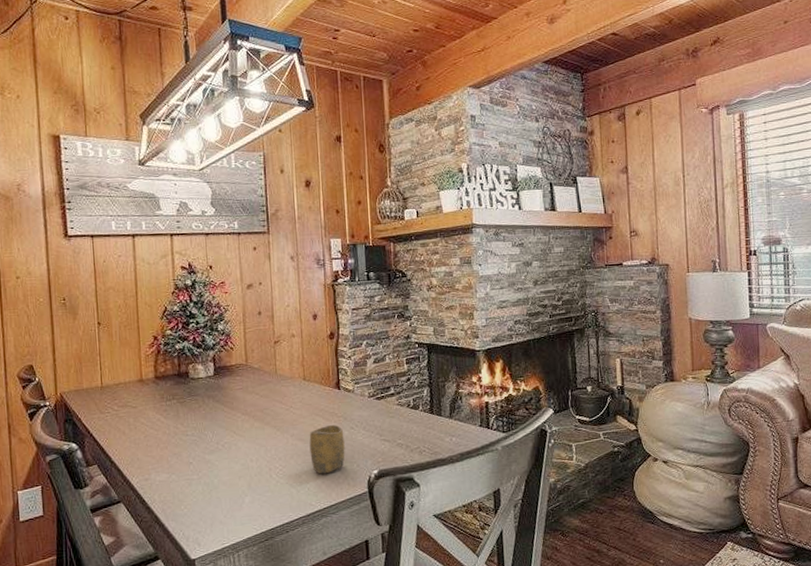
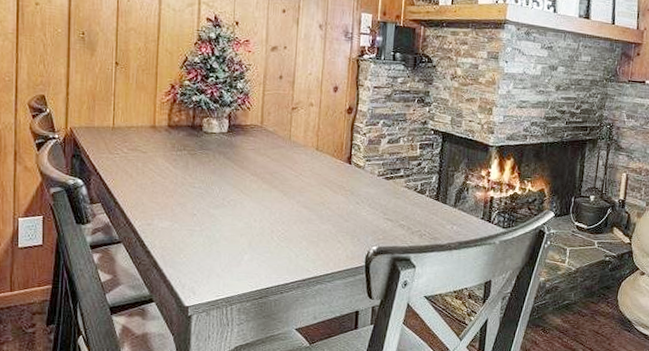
cup: present [309,424,345,474] -> none [313,197,349,243]

